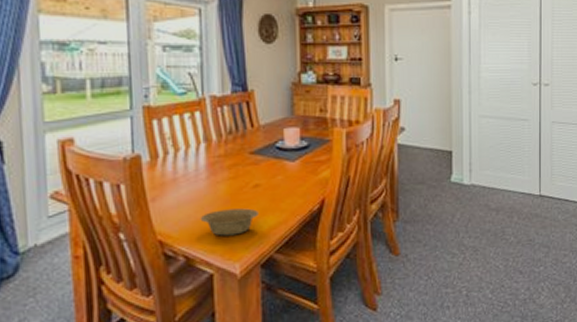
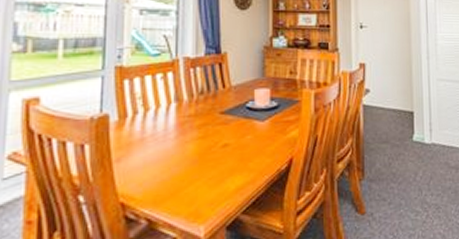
bowl: present [200,208,258,236] -> none [166,168,226,197]

